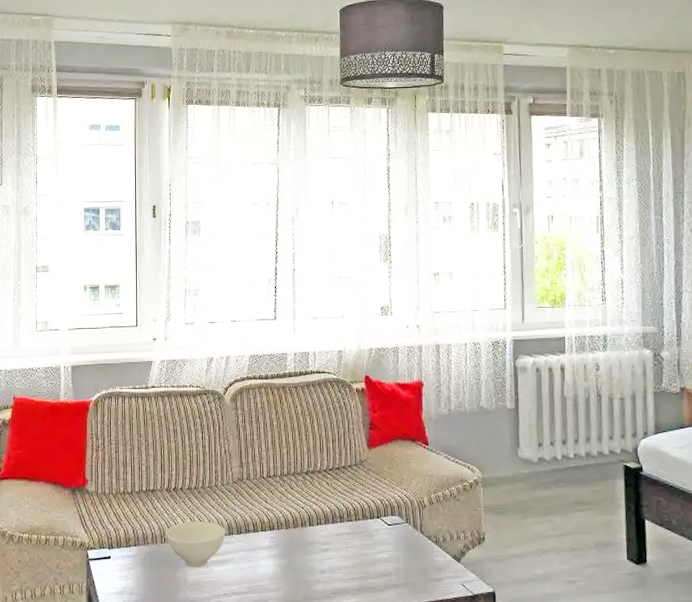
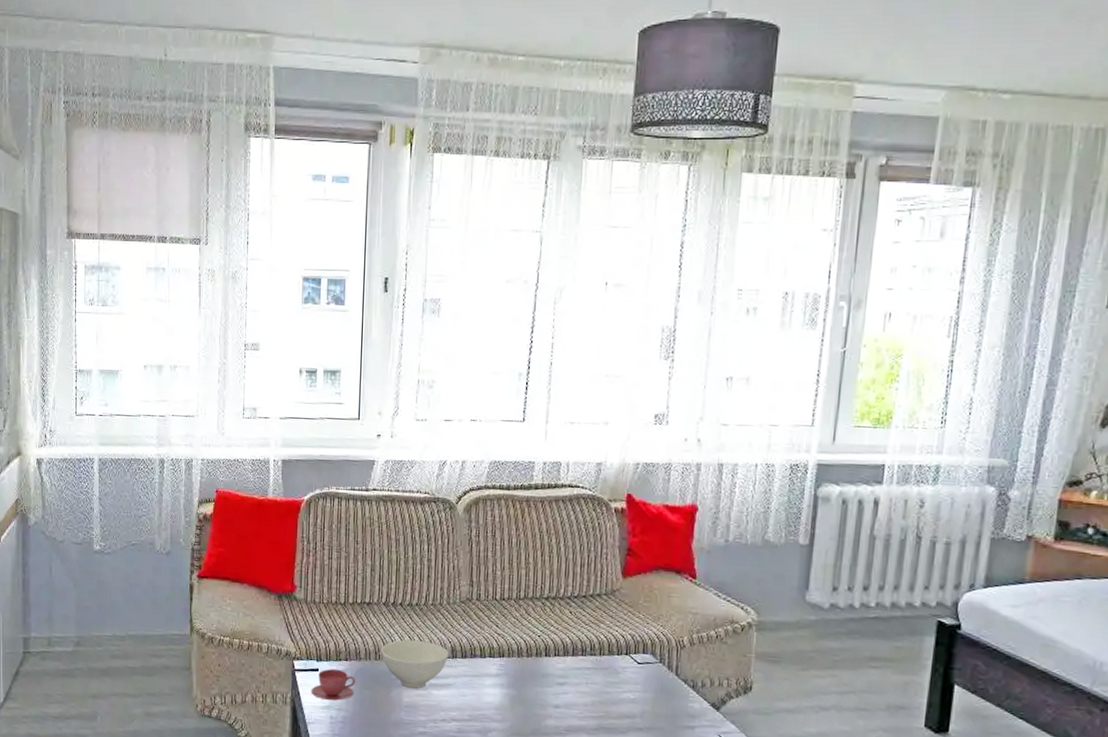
teacup: none [104,555,144,585] -> present [311,669,355,701]

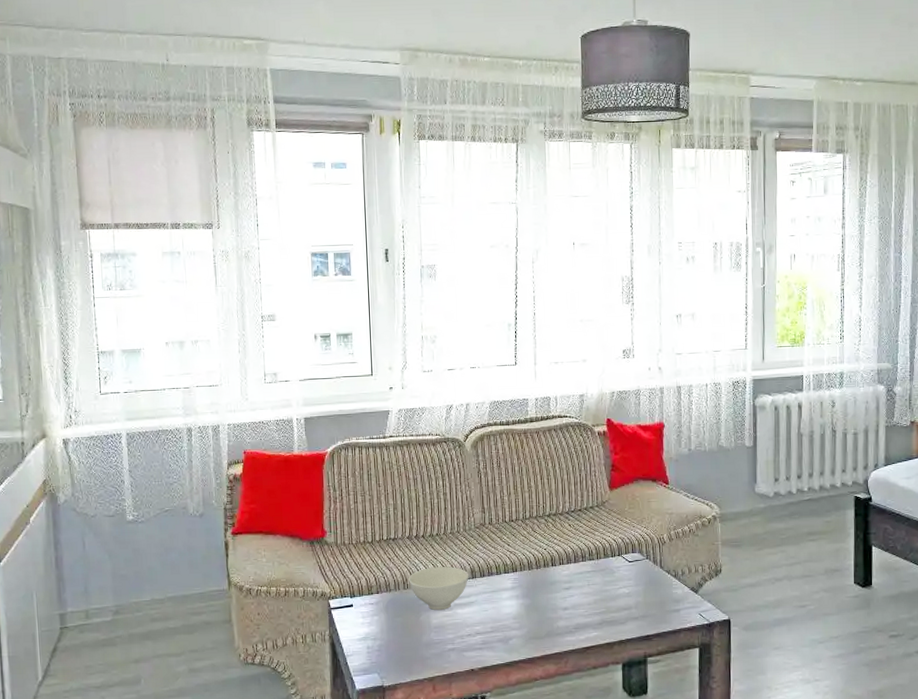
teacup: present [311,669,355,701] -> none [347,602,387,632]

